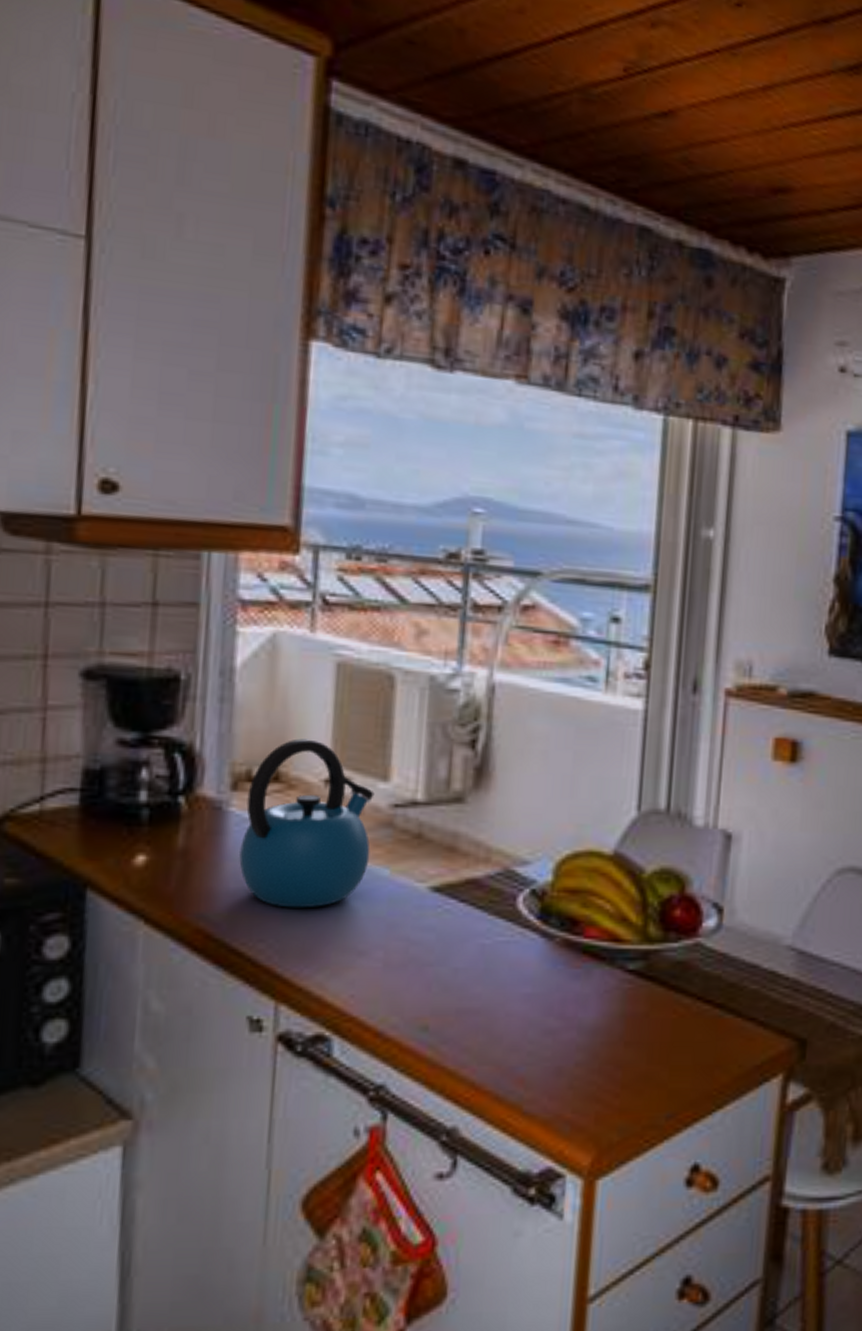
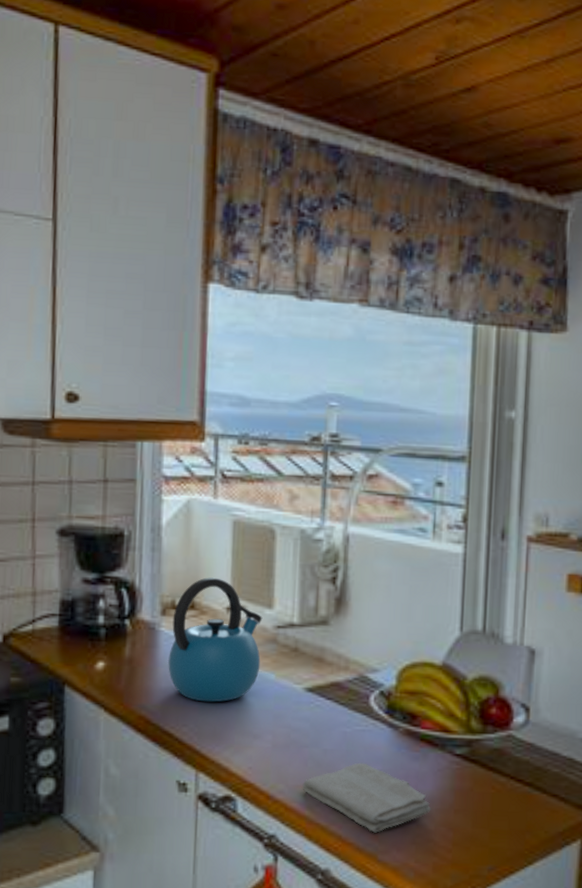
washcloth: none [422,984,595,1076] -> present [301,762,431,833]

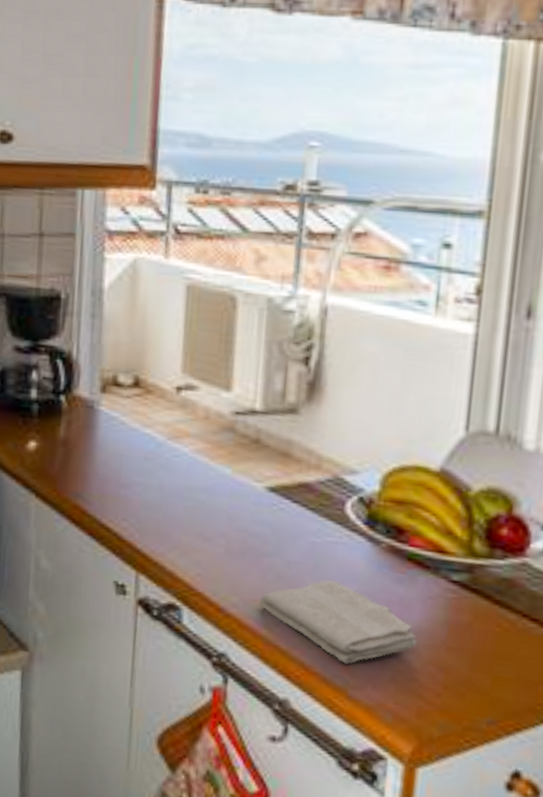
kettle: present [168,577,263,702] -> none [107,350,219,496]

